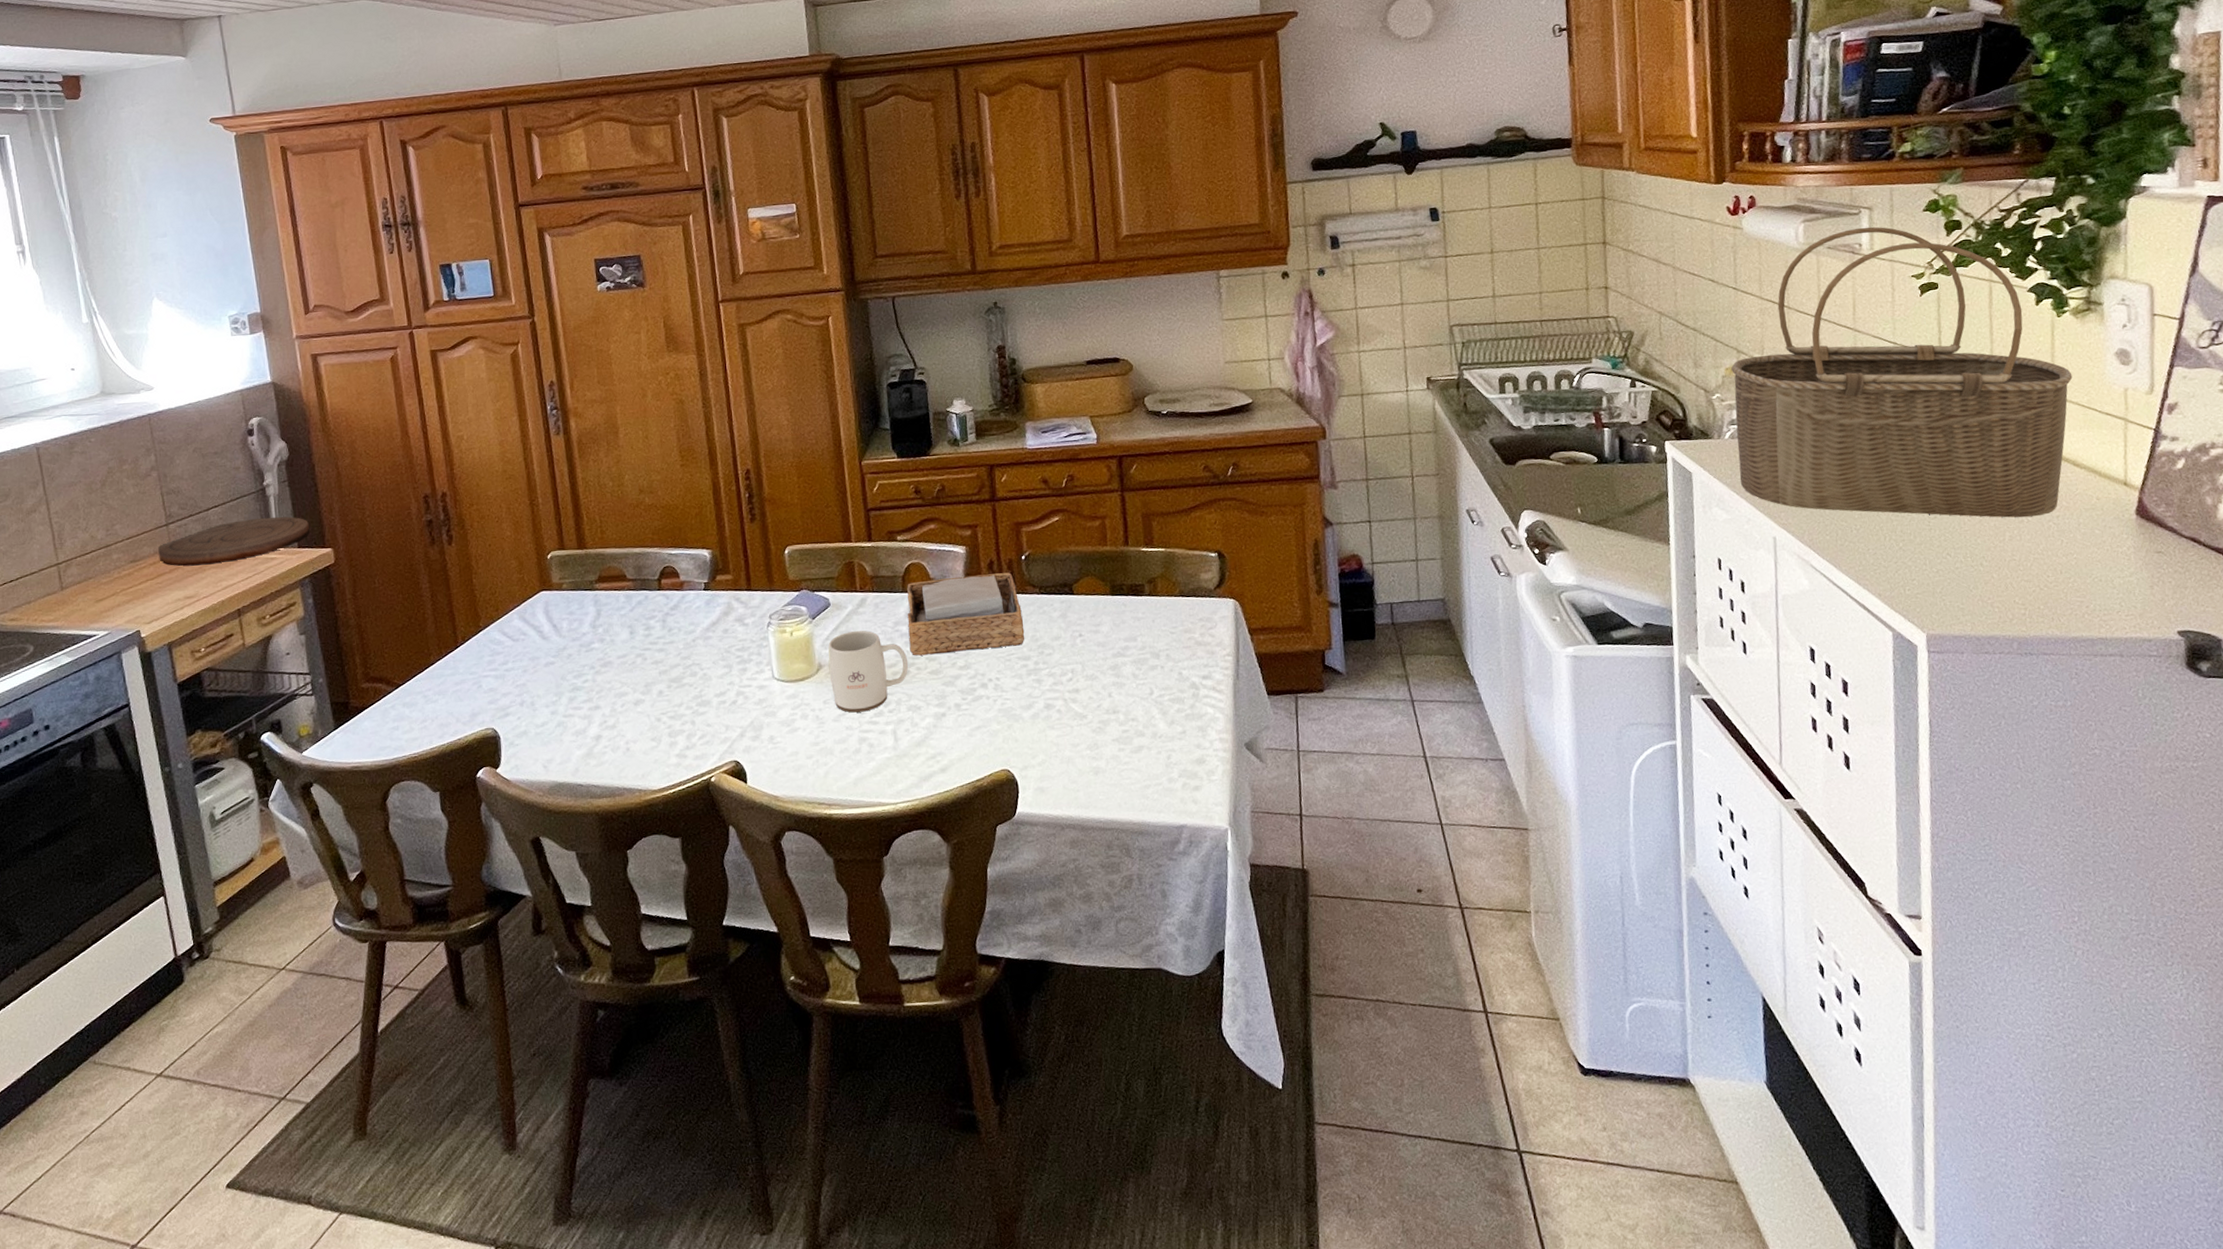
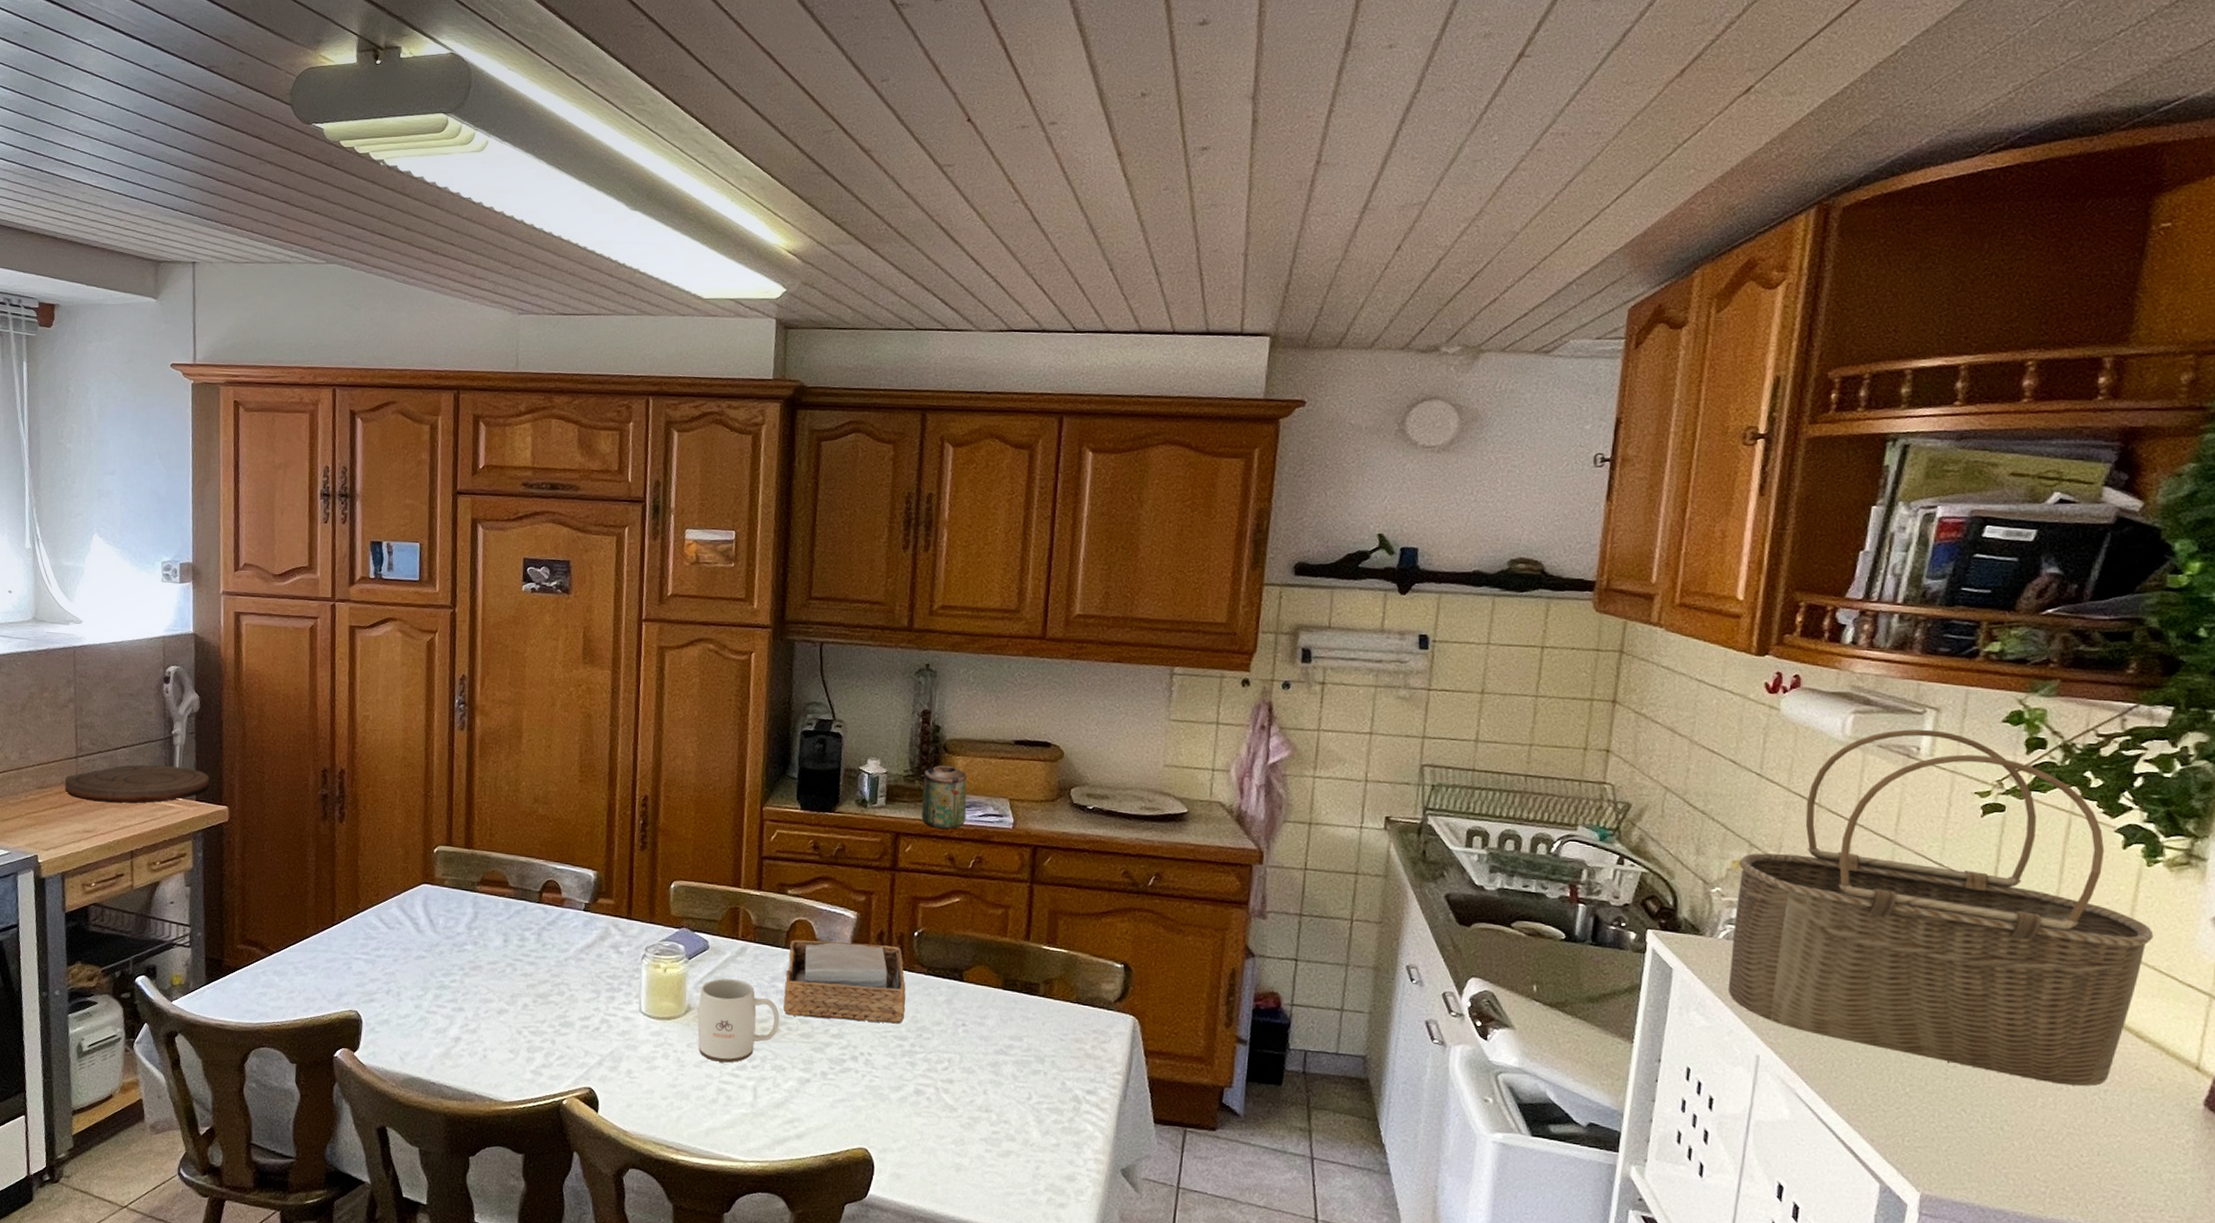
canister: none [1007,394,1053,455] -> present [921,765,968,829]

